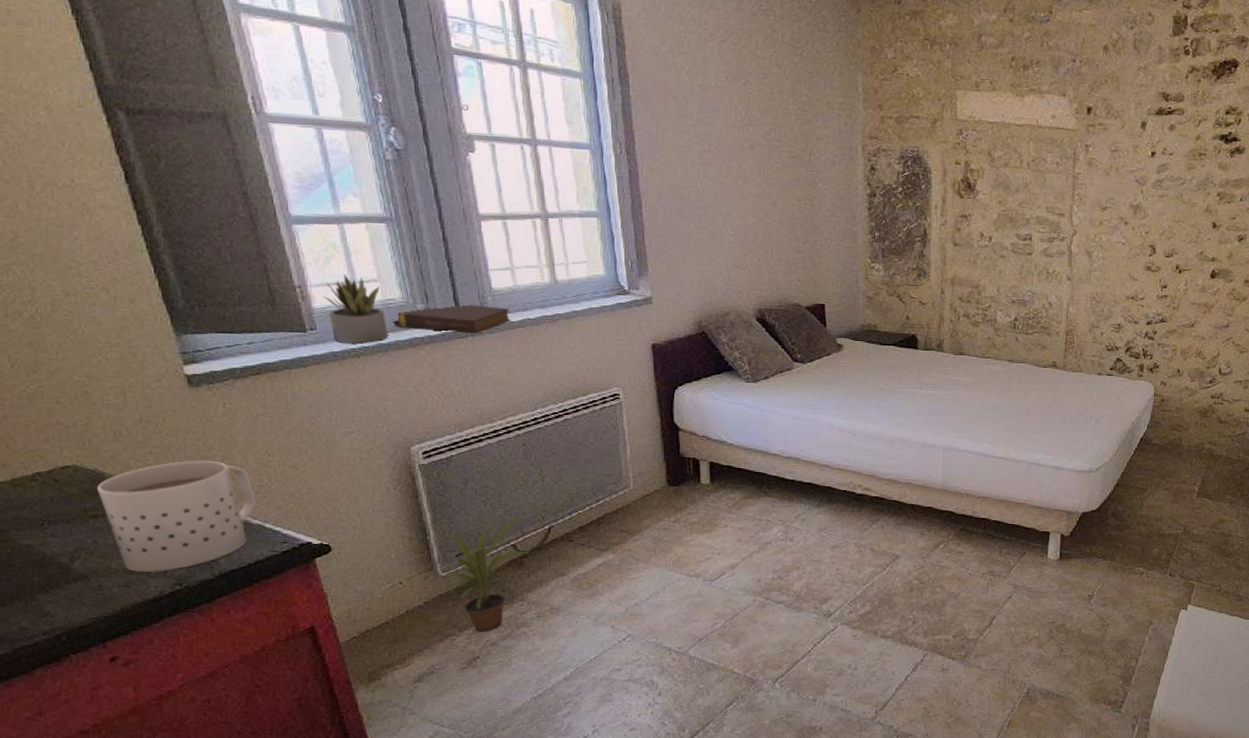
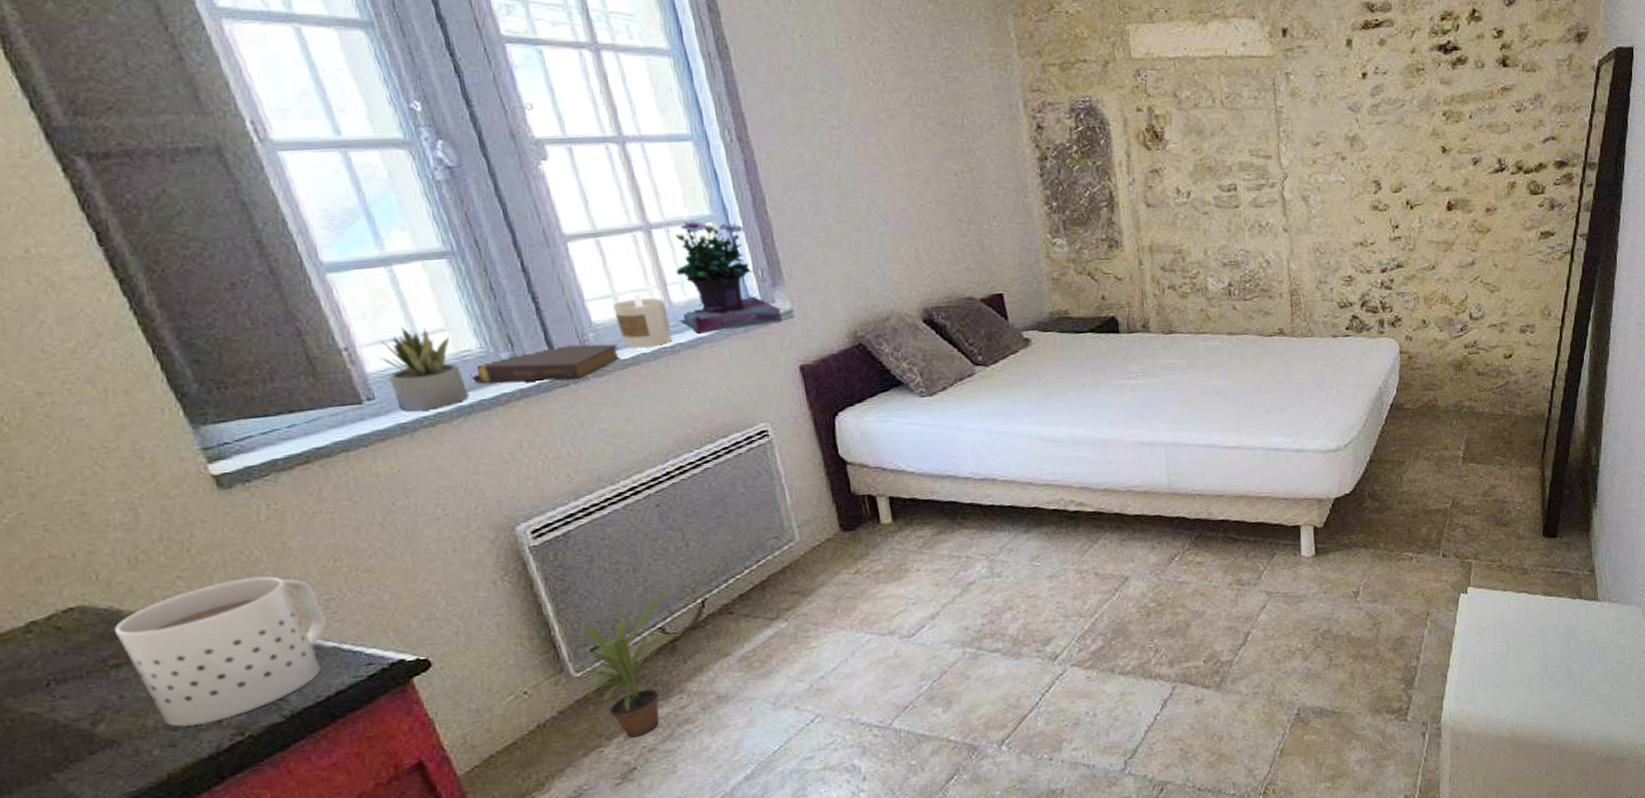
candle: none [510,269,553,315] -> present [613,294,673,349]
potted flower: none [559,215,643,309] -> present [675,221,783,335]

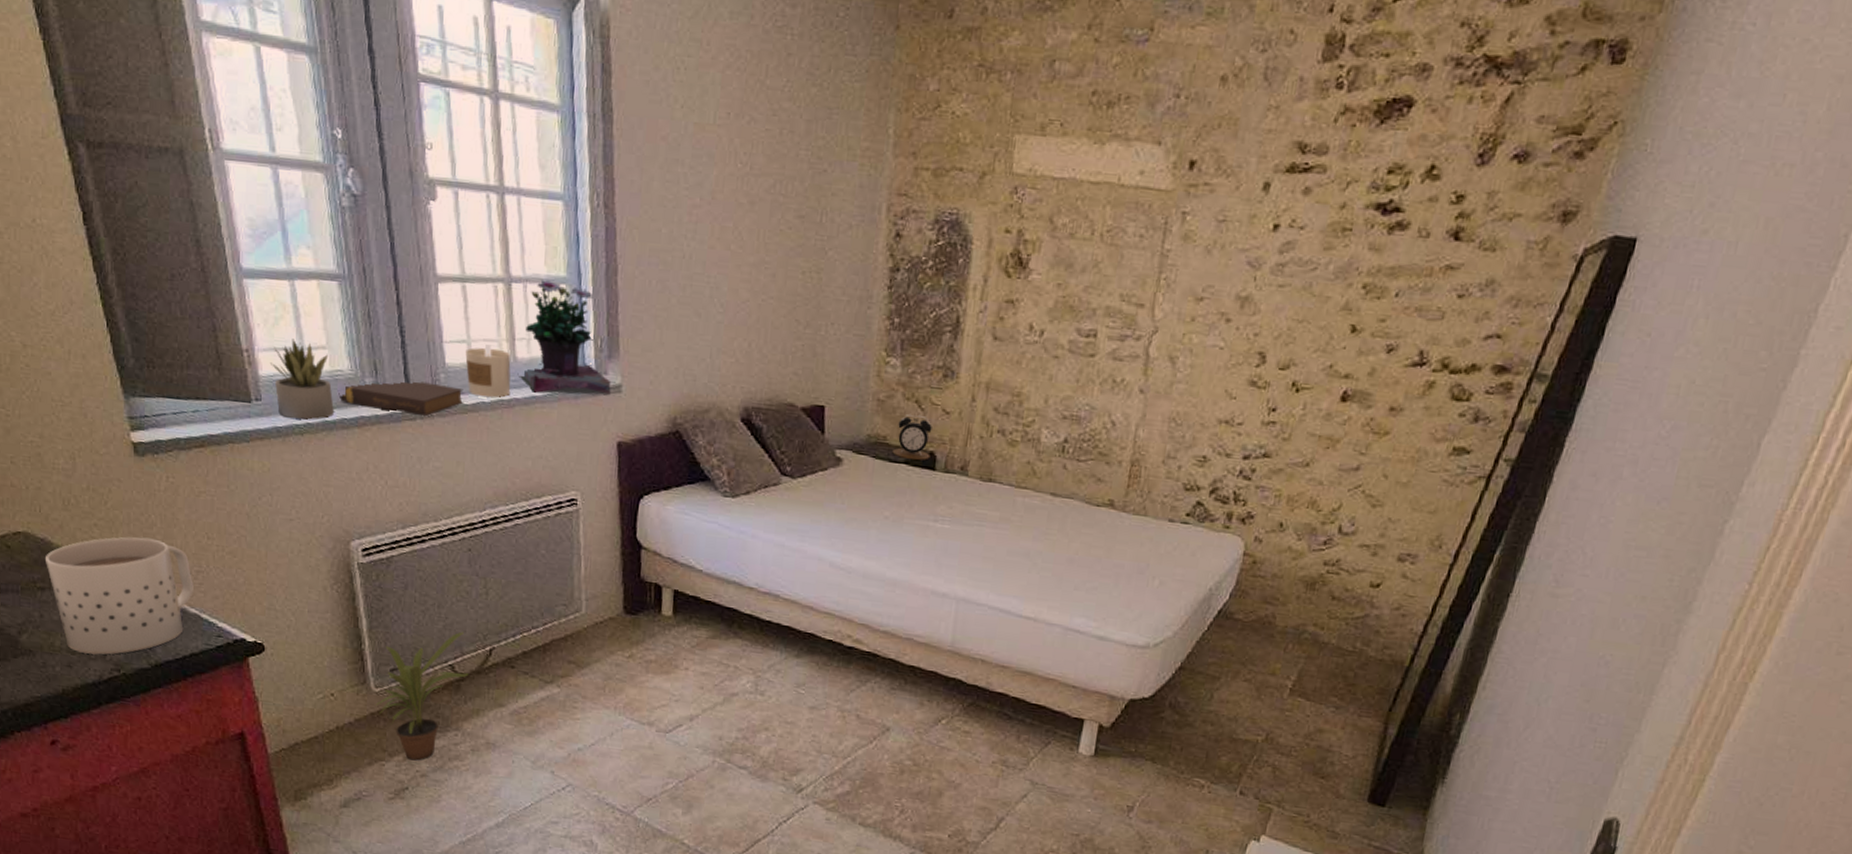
alarm clock: none [1076,285,1113,328] -> present [892,413,932,461]

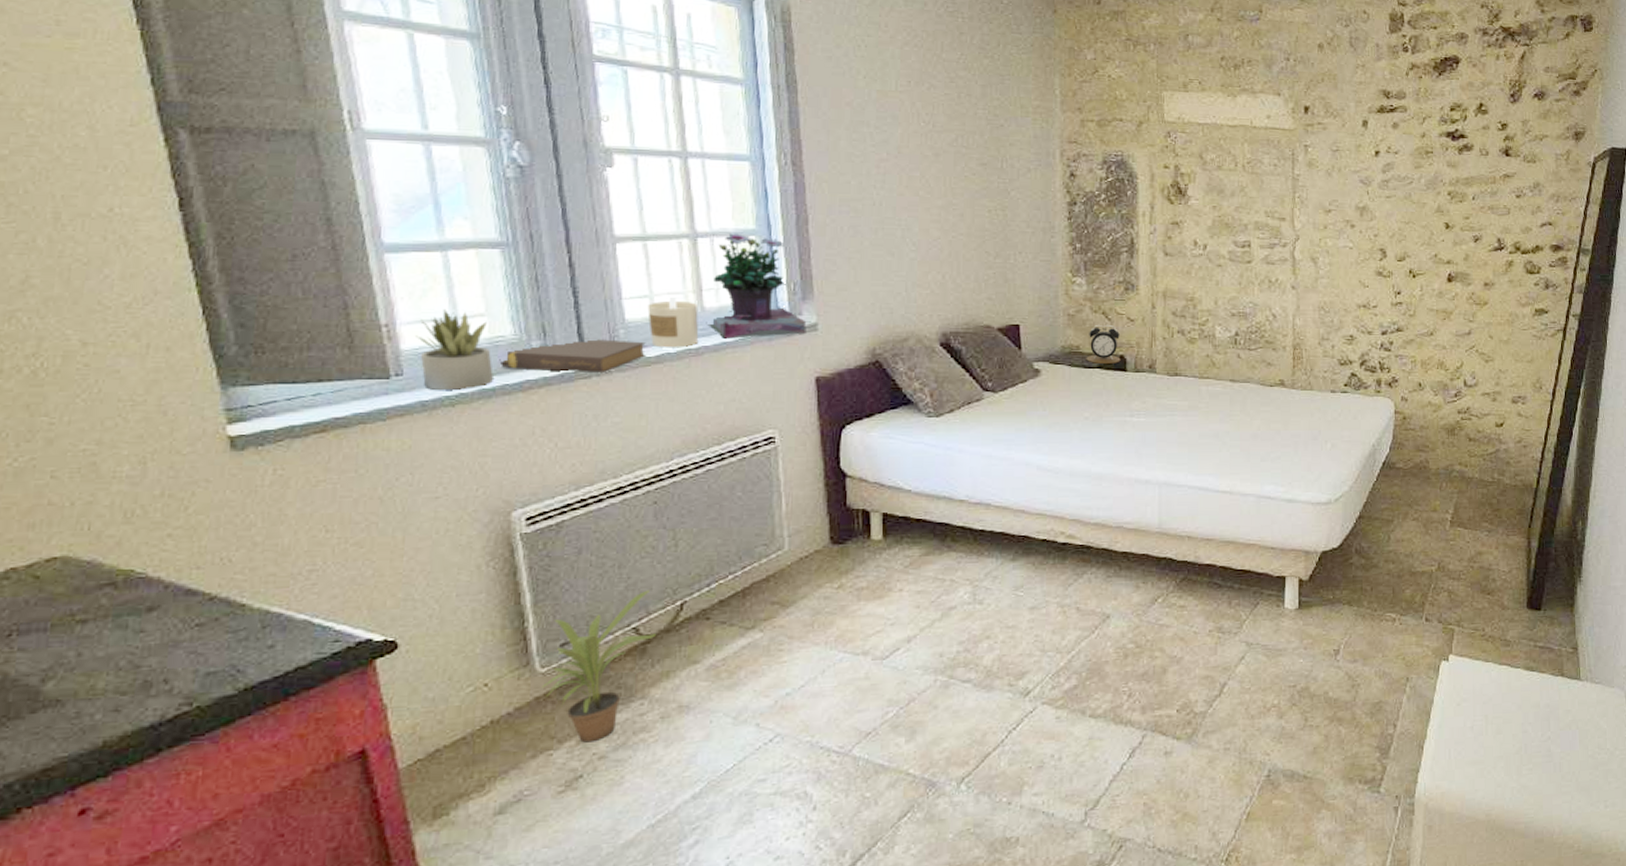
mug: present [44,536,195,655] -> none [90,541,306,691]

